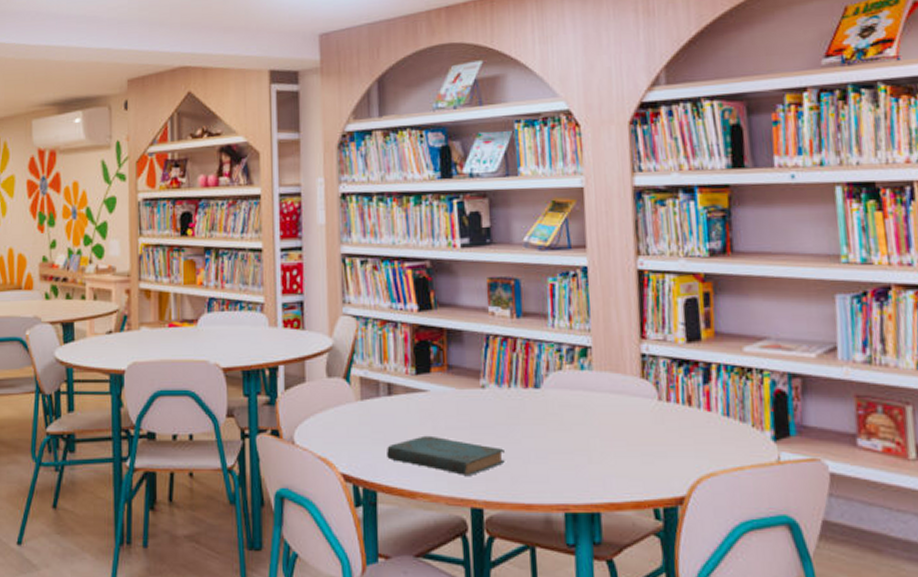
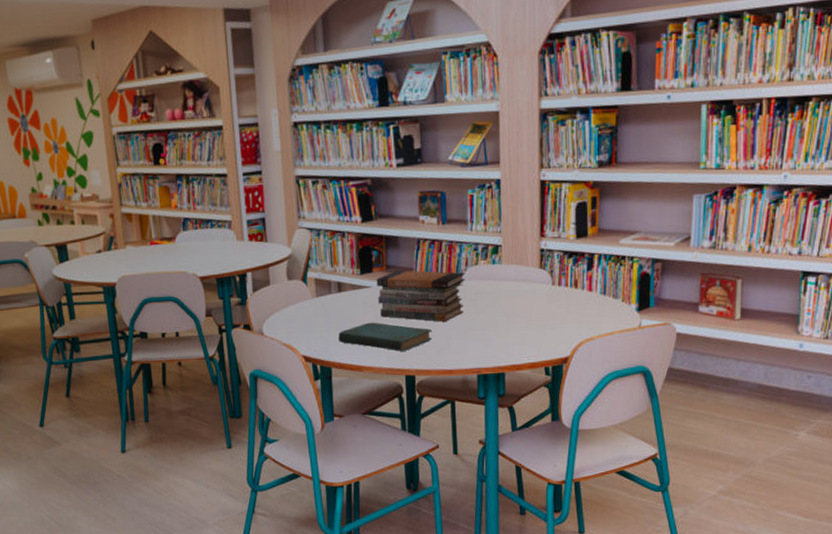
book stack: none [435,372,547,440] -> present [376,270,466,322]

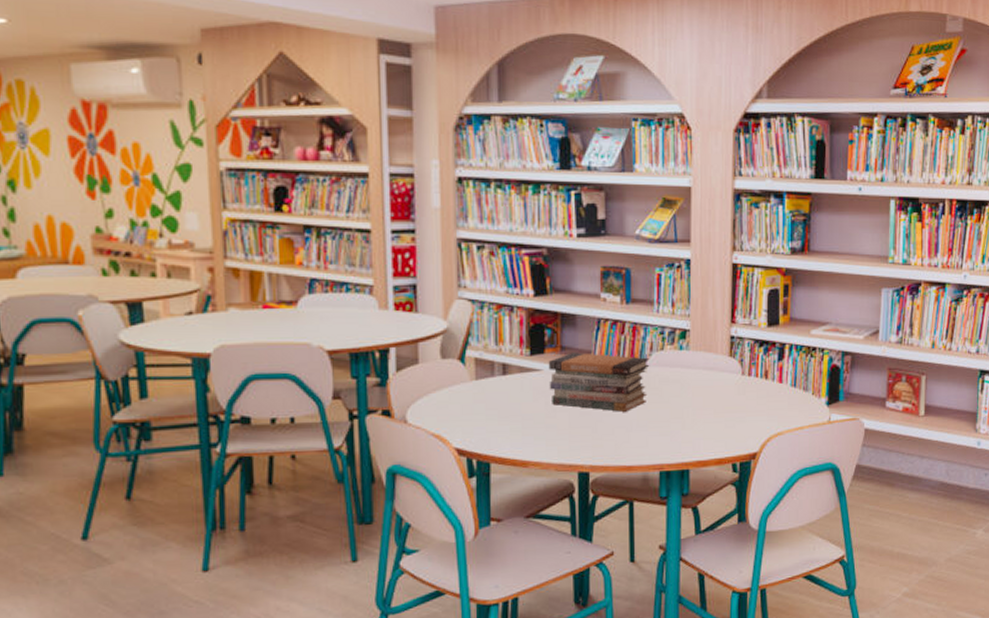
book: present [338,322,433,351] -> none [501,410,611,444]

